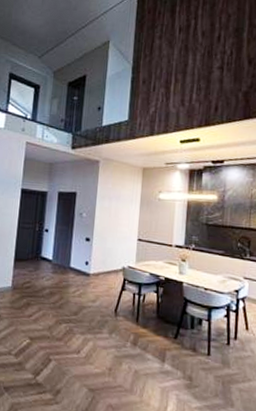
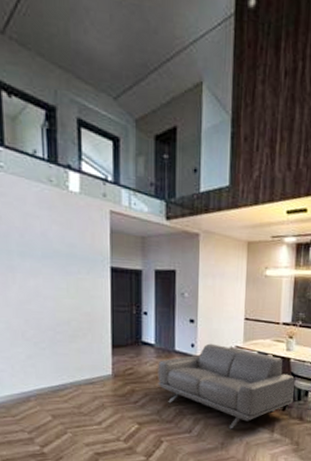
sofa: none [51,262,188,354] -> present [158,343,295,429]

